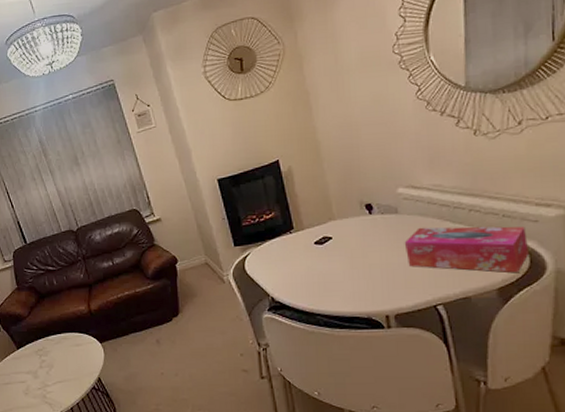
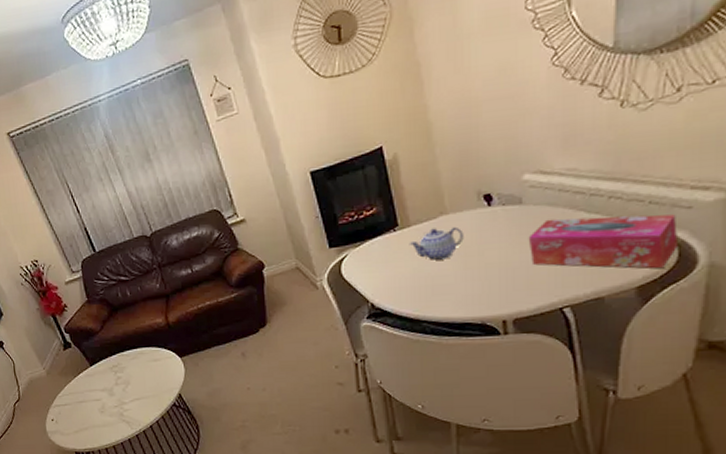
teapot: none [303,231,350,260] -> present [409,226,464,260]

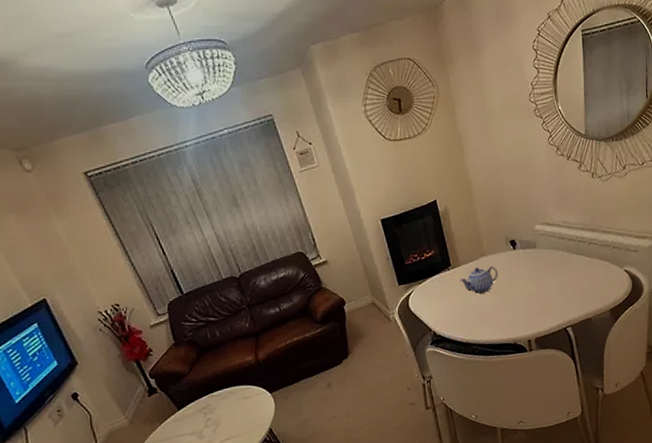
tissue box: present [528,214,679,269] -> none [541,256,632,296]

